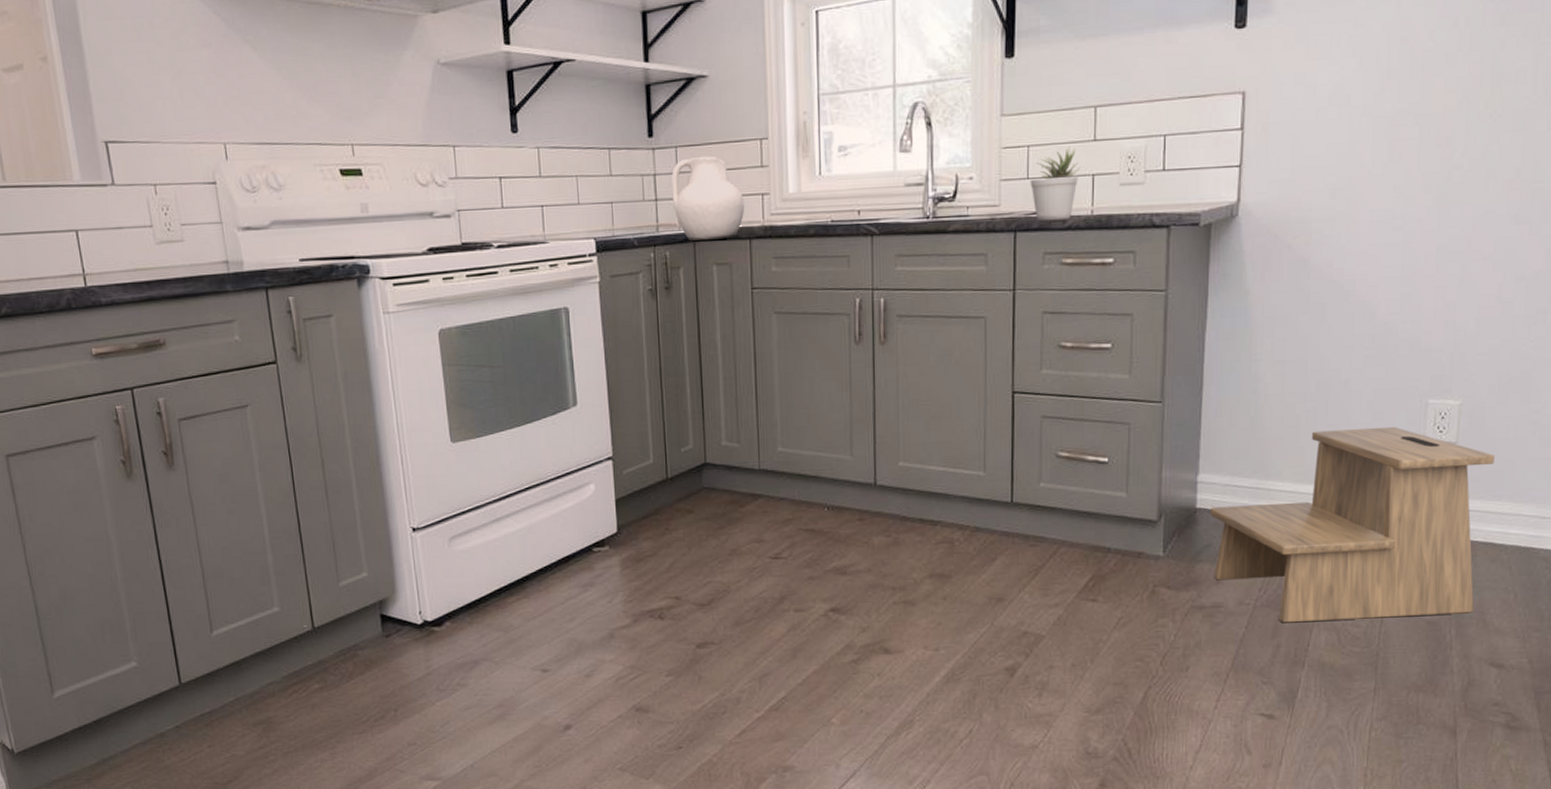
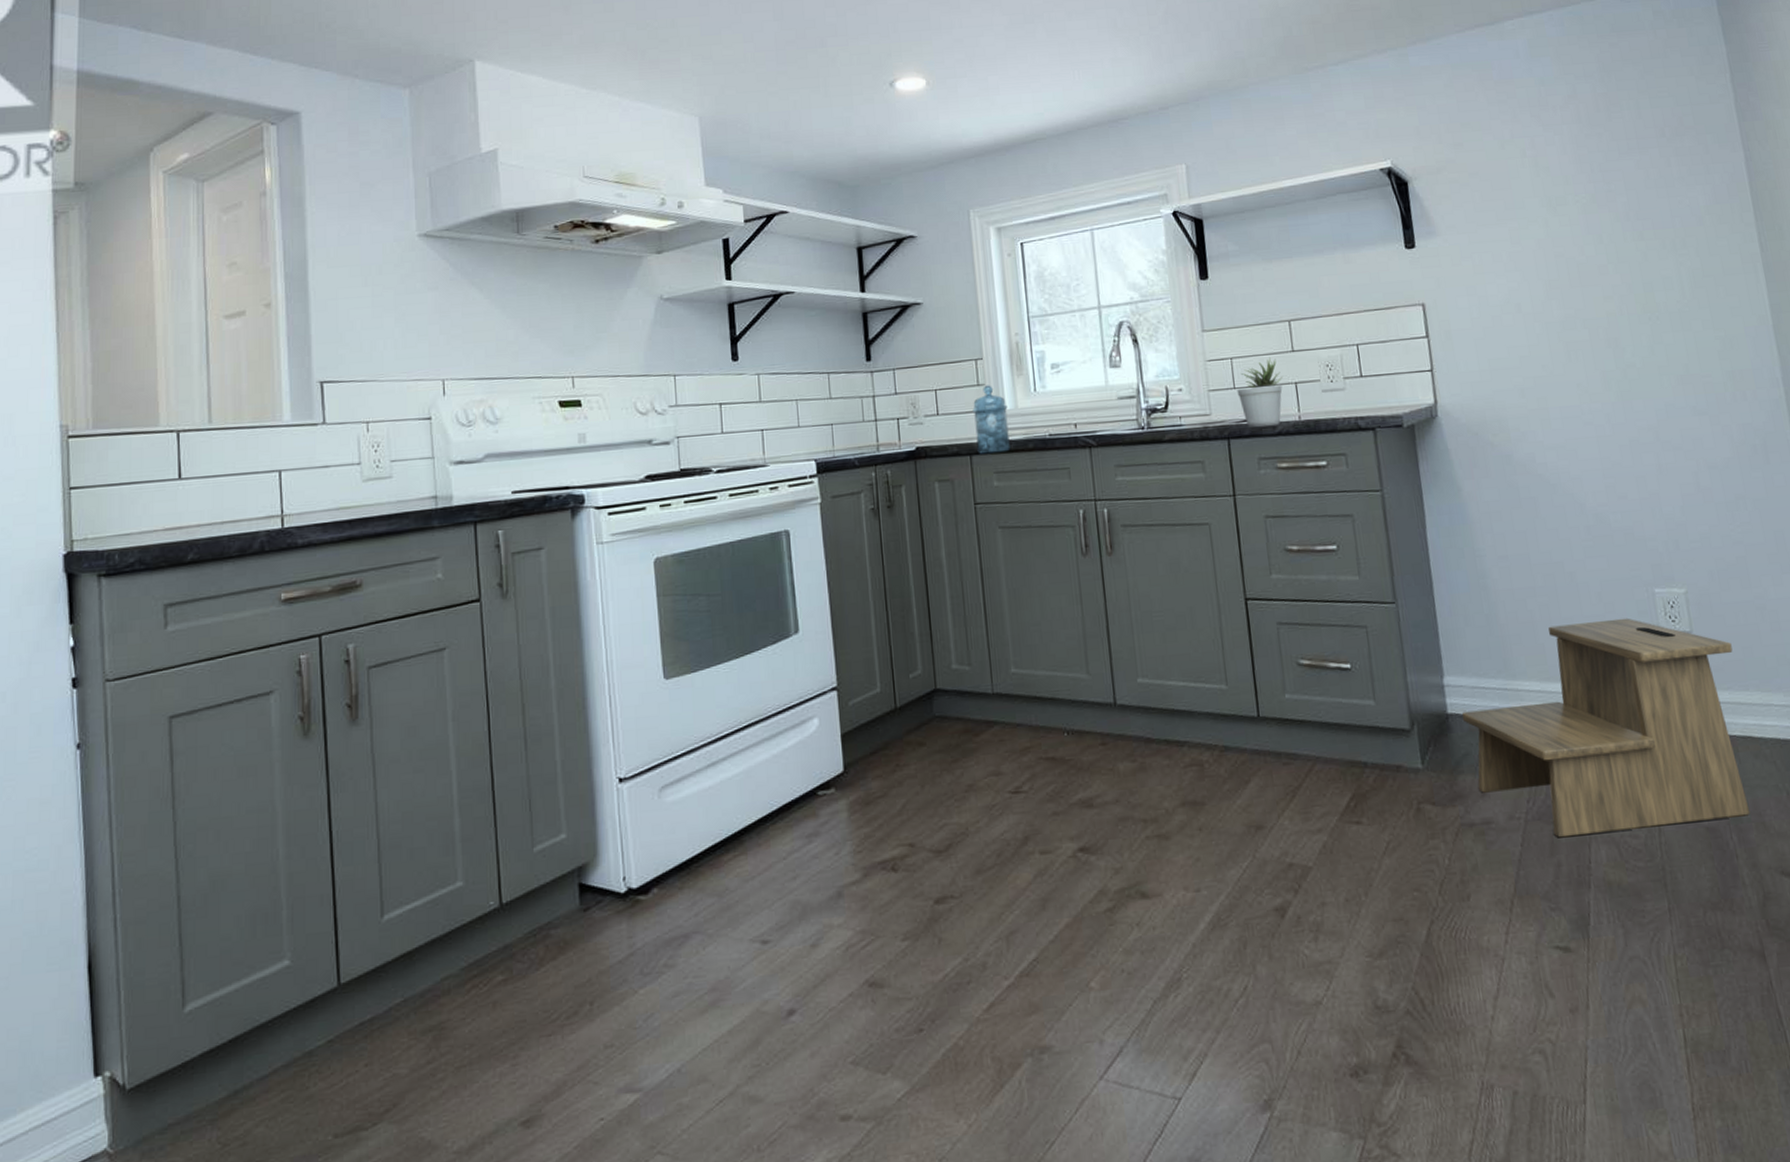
ceramic pitcher: present [671,156,745,242] -> none [890,377,964,460]
canister: none [754,166,791,239] -> present [972,385,1010,454]

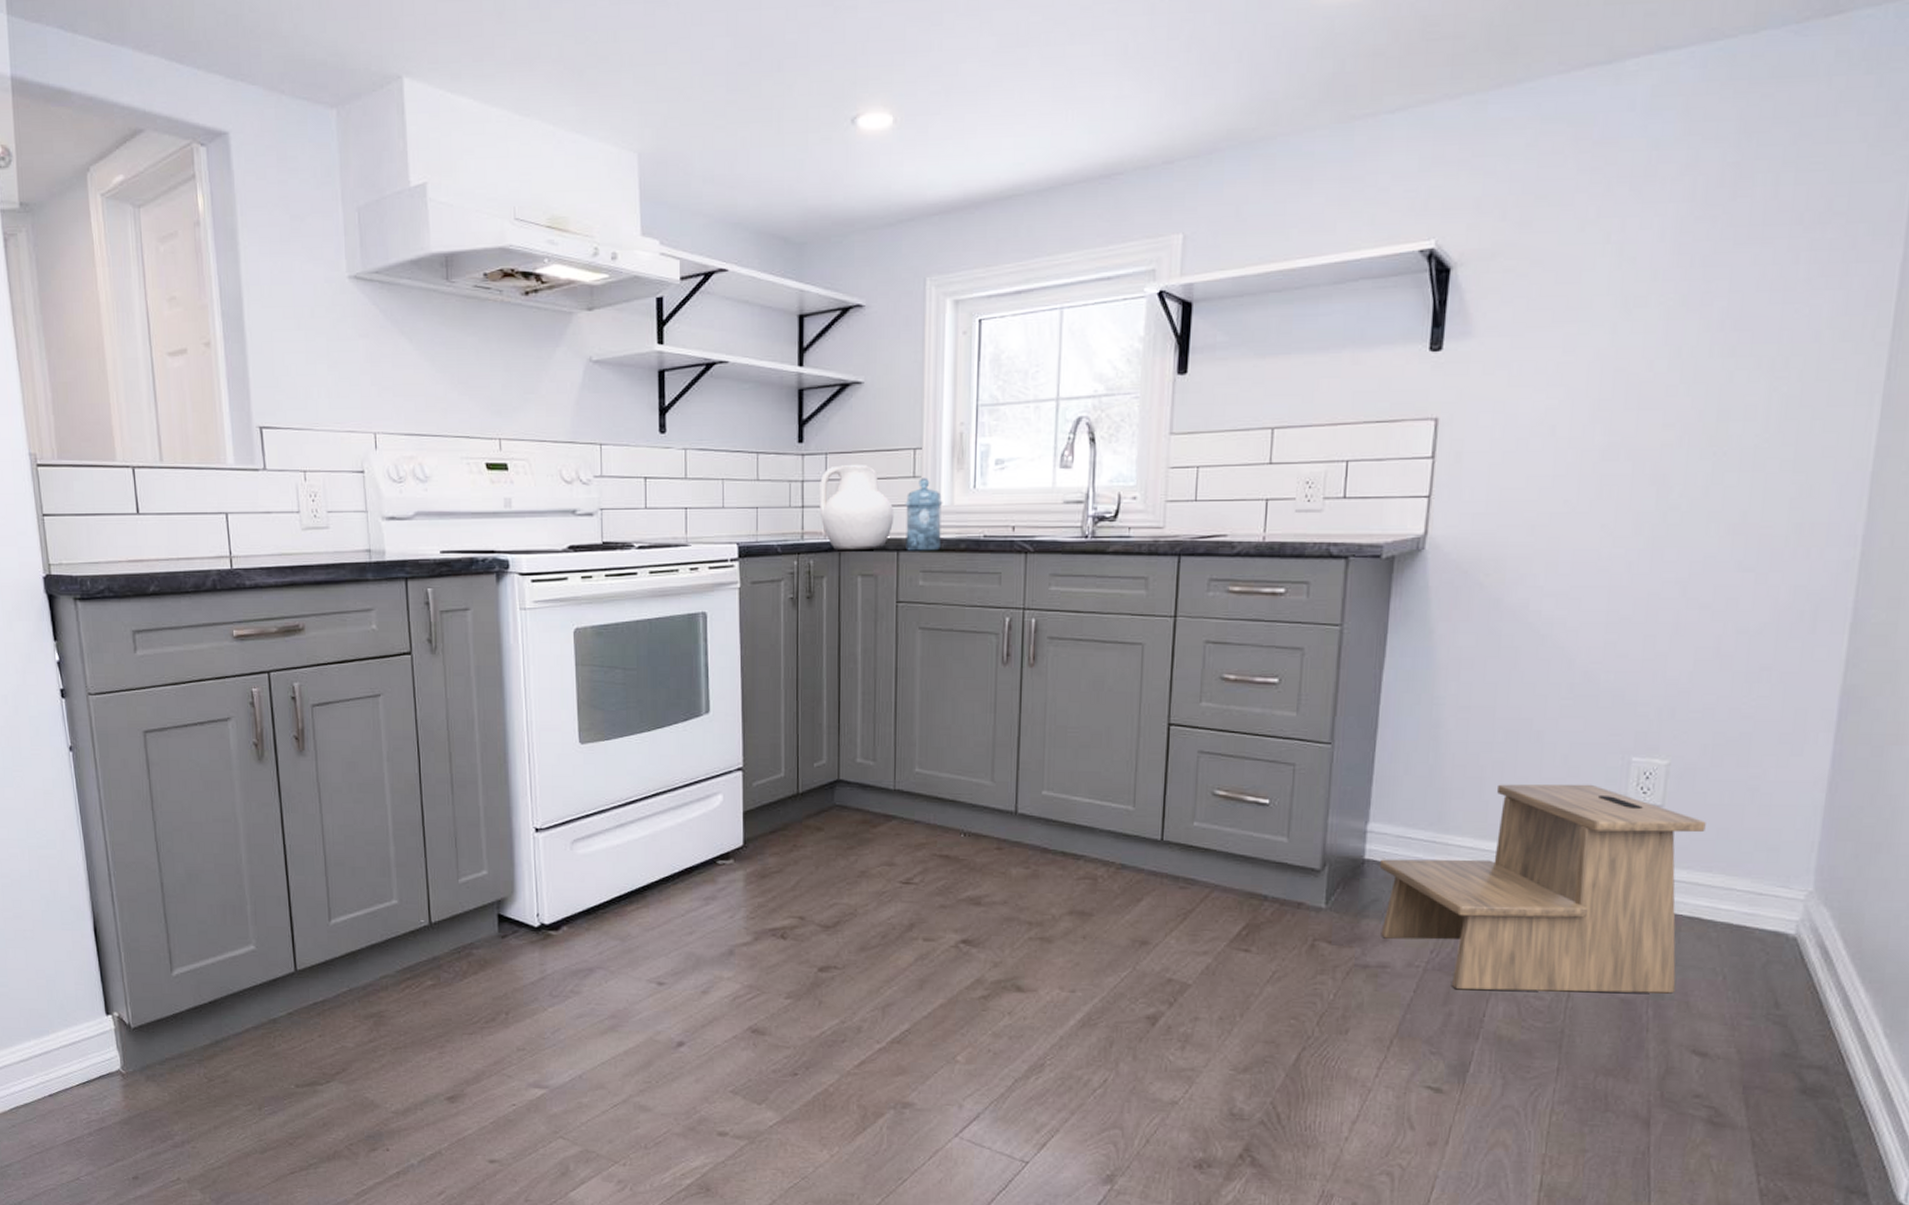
ceramic pitcher: none [890,377,964,460] -> present [819,464,895,551]
potted plant: present [1237,358,1283,429] -> none [1198,469,1253,546]

